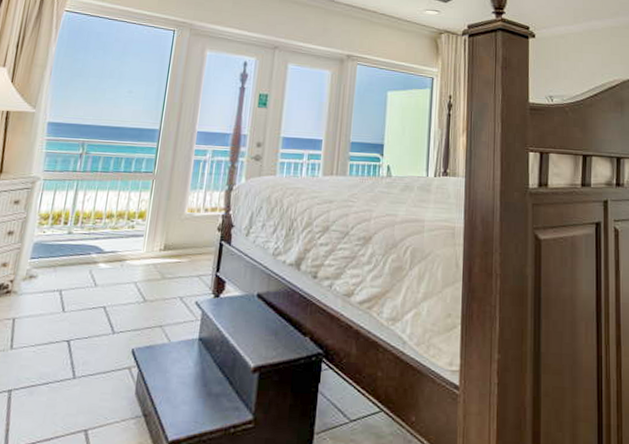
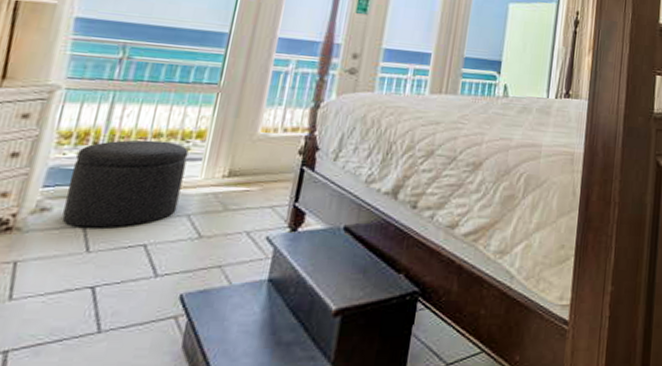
ottoman: none [44,220,133,293] -> present [62,139,189,228]

